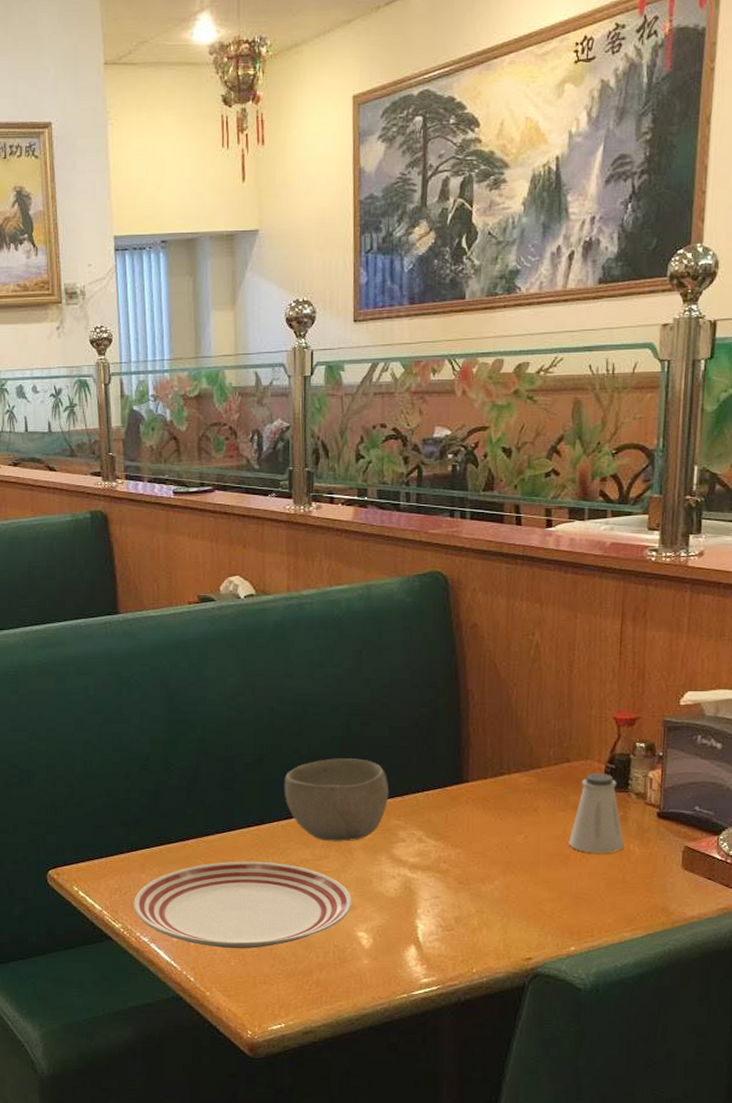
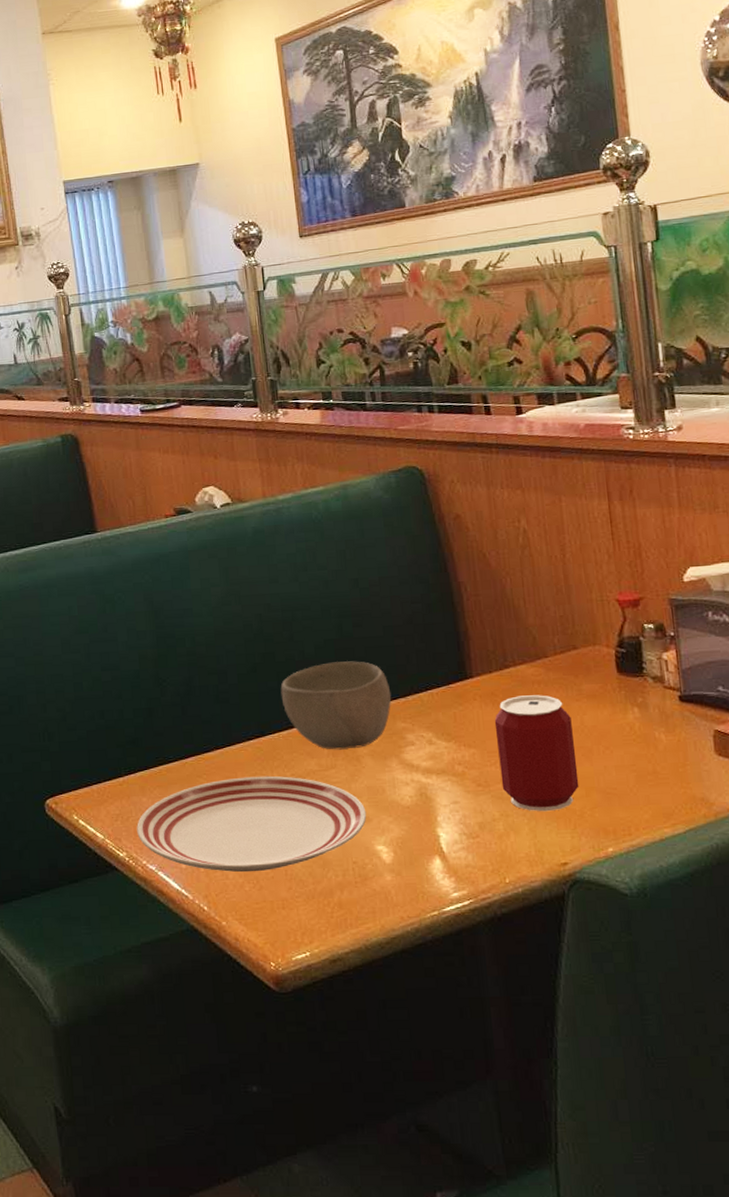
can: none [481,802,555,911] -> present [494,695,579,812]
saltshaker: present [568,773,624,854] -> none [588,658,649,745]

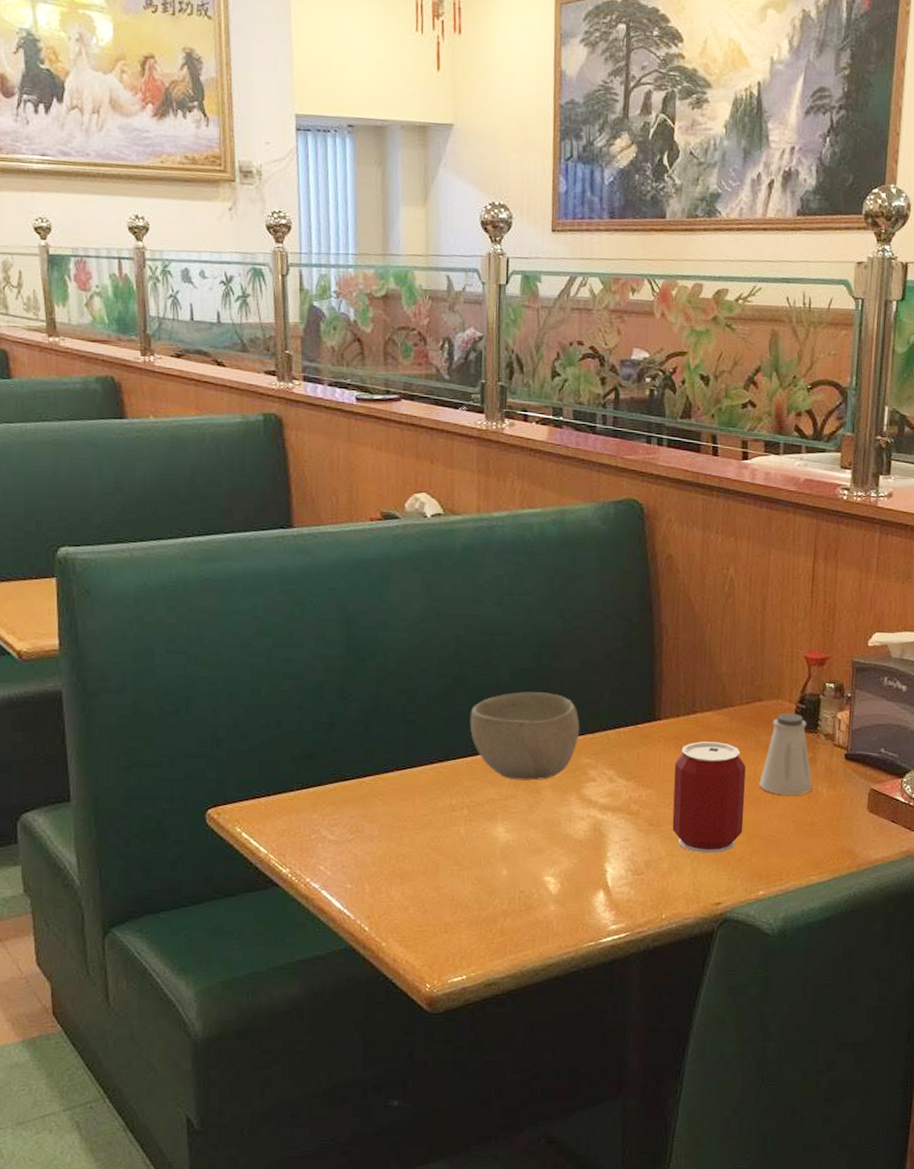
dinner plate: present [137,776,367,873] -> none [303,800,540,896]
saltshaker: none [588,658,649,745] -> present [759,712,813,796]

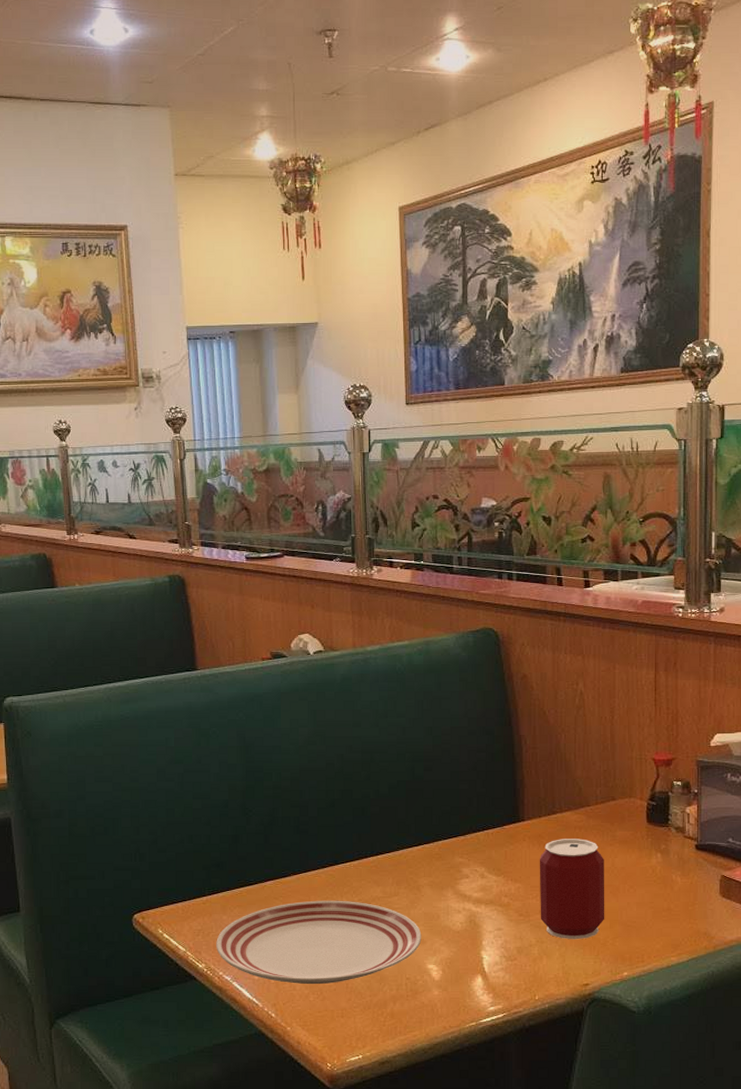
dinner plate: none [303,800,540,896] -> present [216,900,422,985]
bowl: present [470,692,580,781] -> none [355,801,453,880]
saltshaker: present [759,712,813,796] -> none [617,809,667,884]

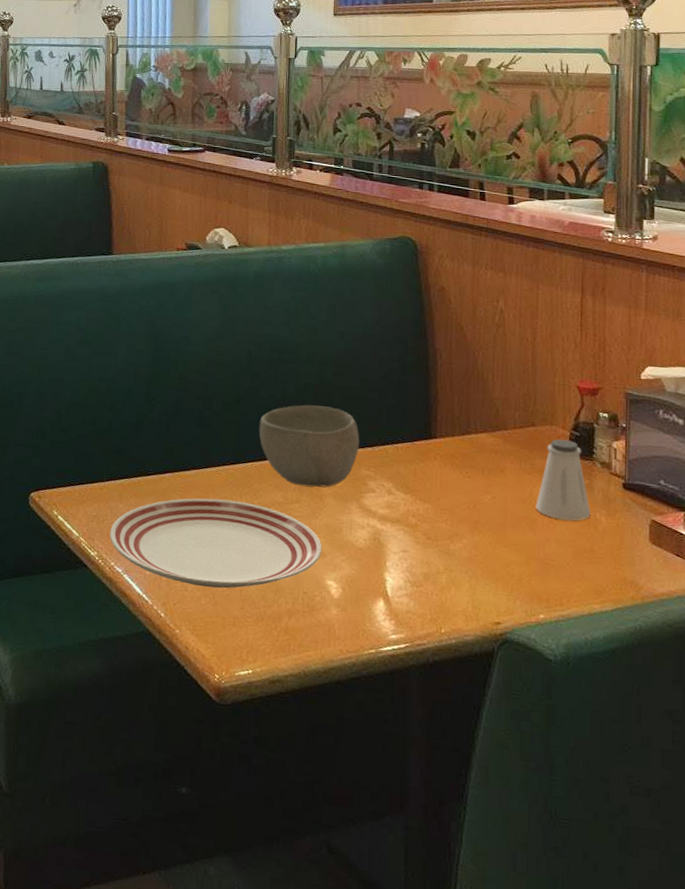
bowl: none [355,801,453,880] -> present [259,405,360,488]
can: present [539,839,605,940] -> none [449,461,522,573]
saltshaker: none [617,809,667,884] -> present [535,439,591,521]

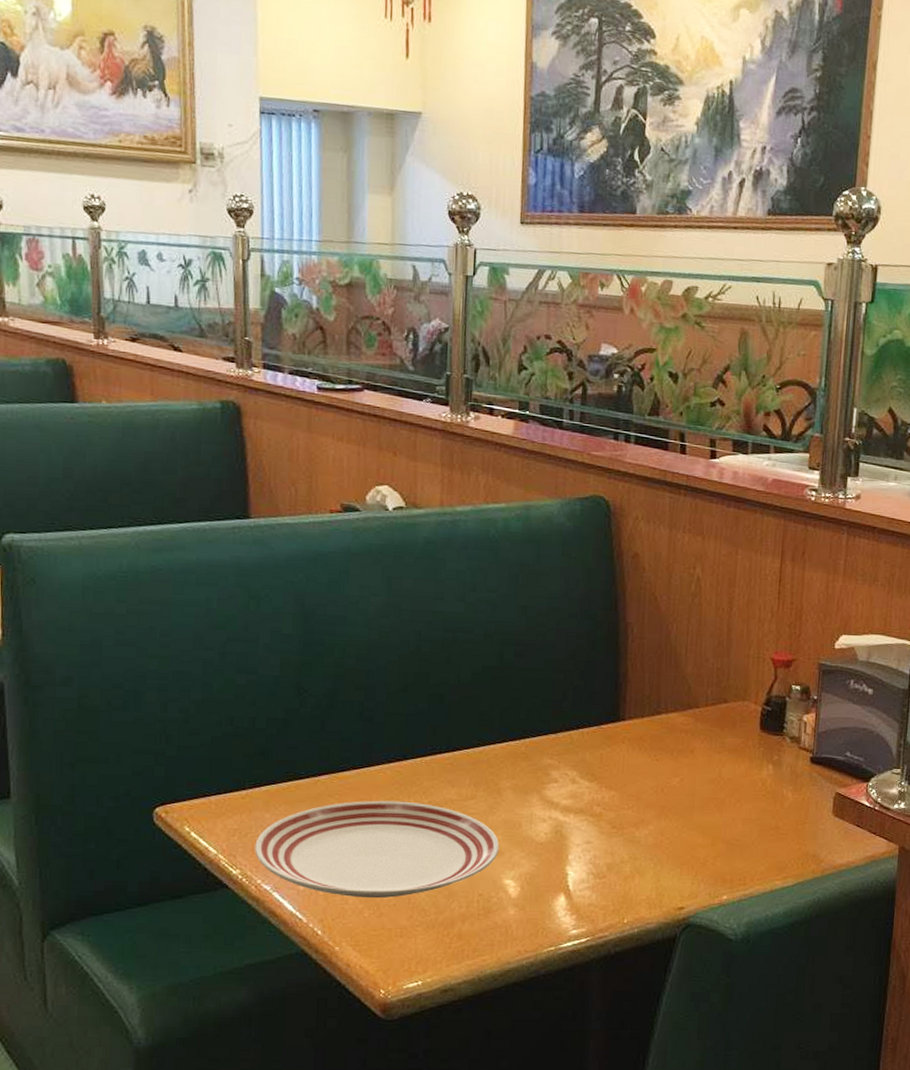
bowl: present [259,405,360,488] -> none [429,690,543,781]
saltshaker: present [535,439,591,521] -> none [724,714,778,799]

